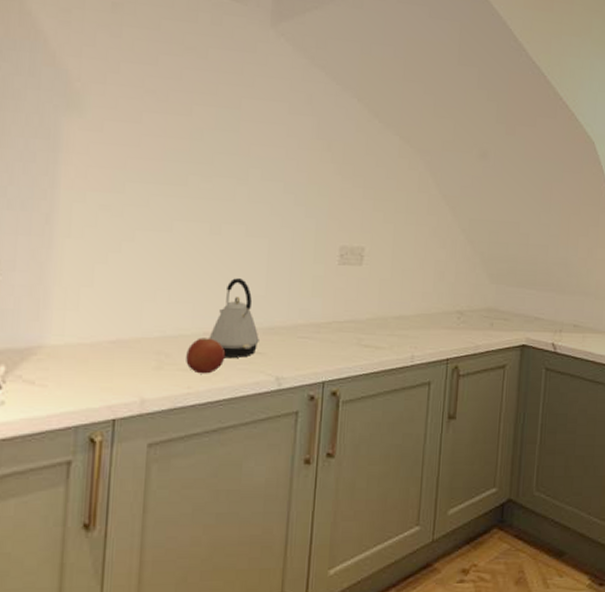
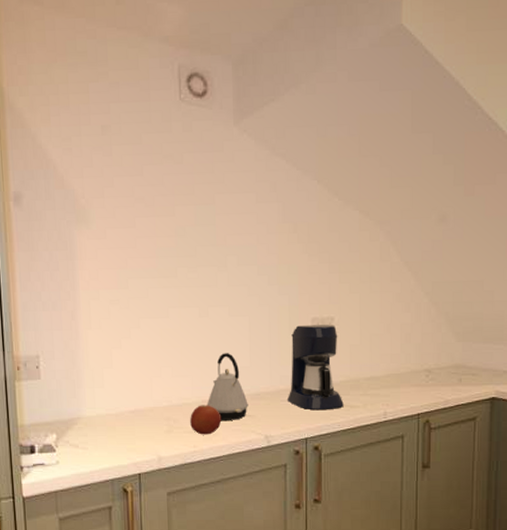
coffee maker: none [306,253,369,351] -> present [288,325,344,411]

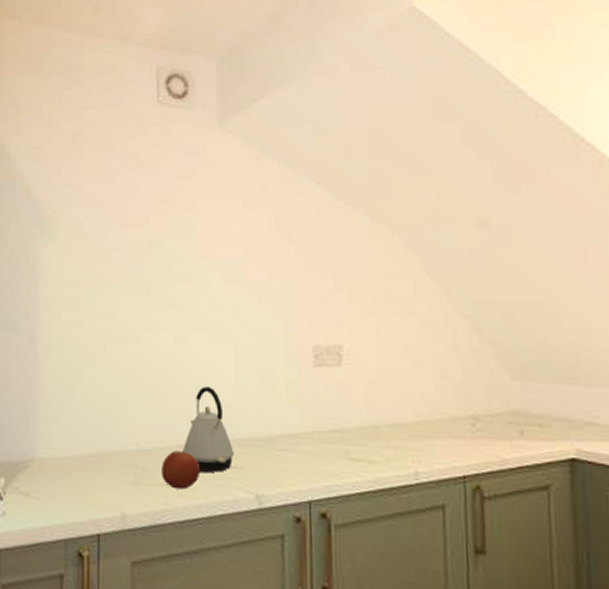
coffee maker: present [288,325,344,411] -> none [284,354,359,465]

